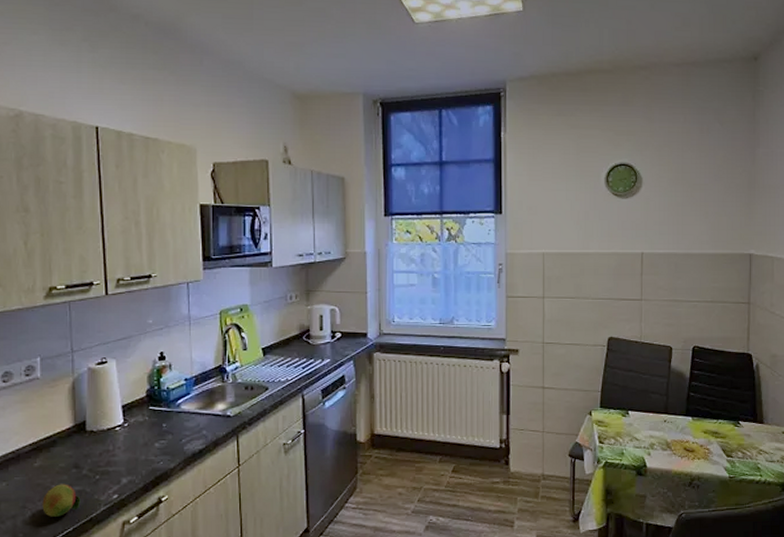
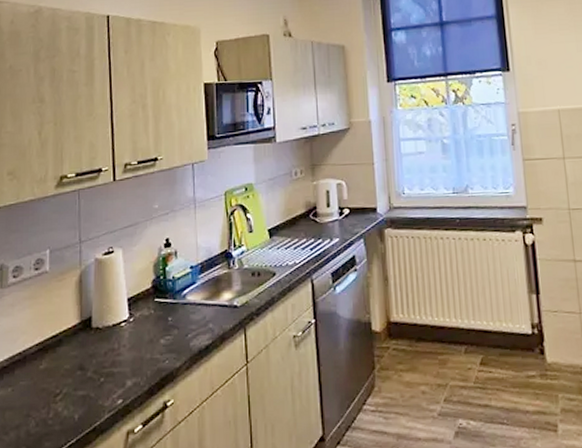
fruit: present [42,484,81,517] -> none [46,388,85,427]

